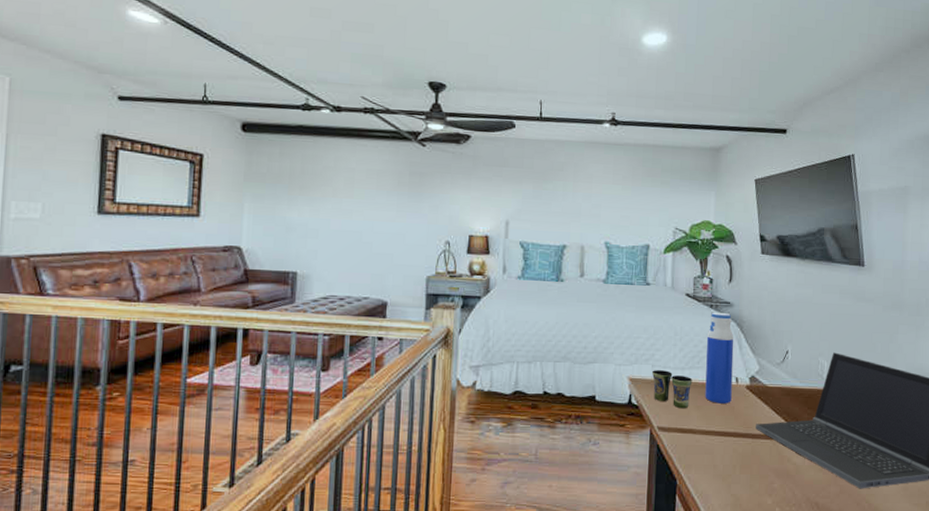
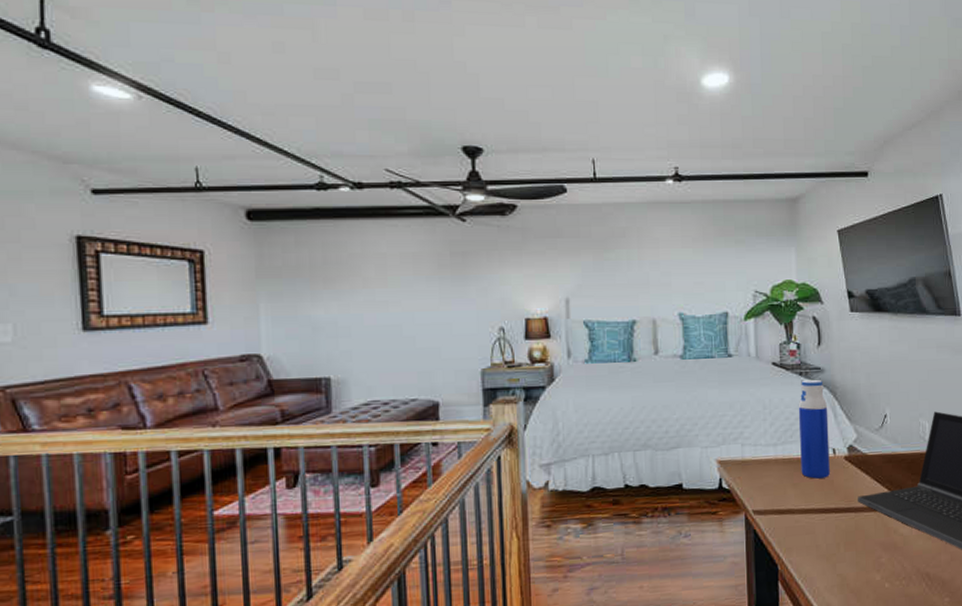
cup: present [651,370,693,409] -> none [741,448,787,489]

